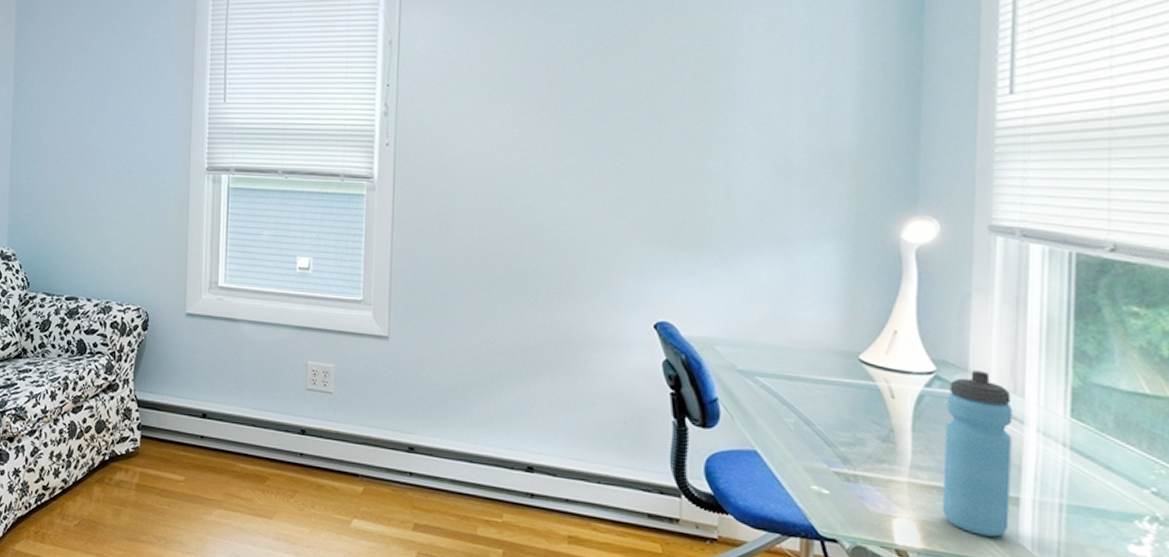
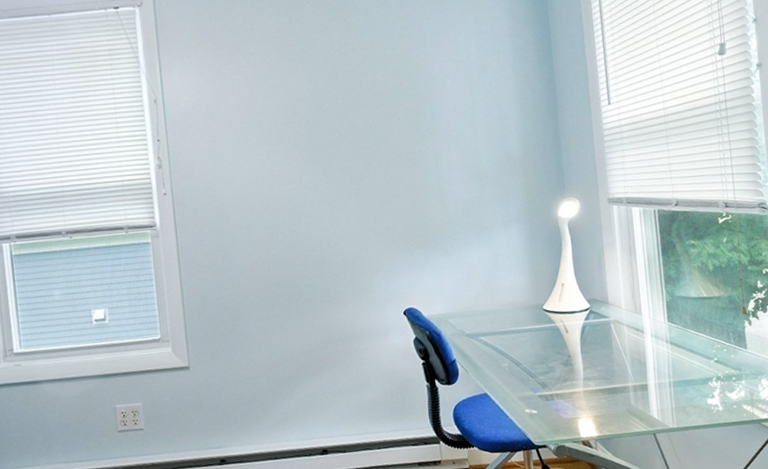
water bottle: present [943,370,1013,537] -> none [599,301,644,417]

